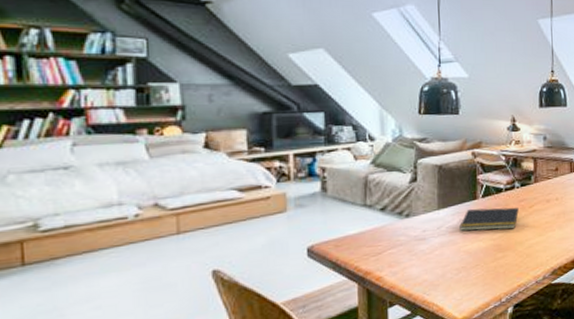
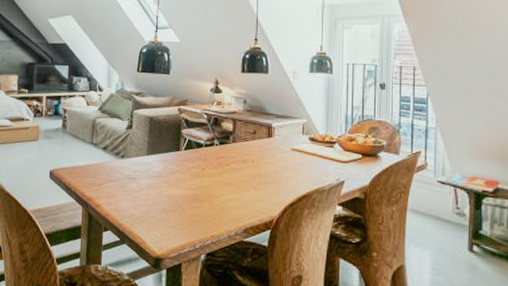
notepad: present [459,207,519,231] -> none [164,159,216,183]

